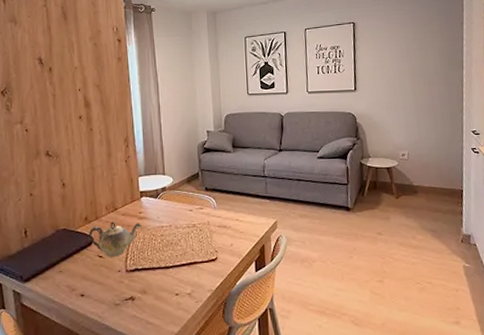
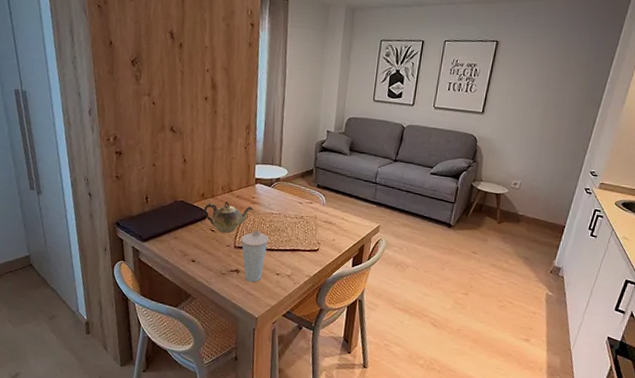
cup: none [132,248,163,309] -> present [241,230,269,282]

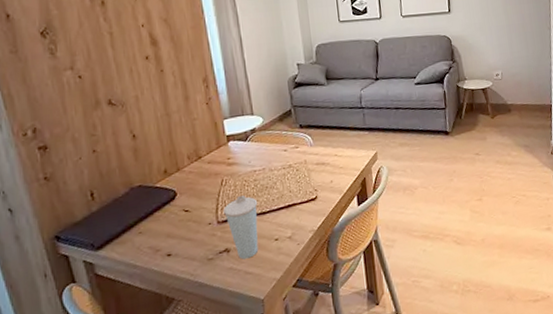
teapot: present [204,201,253,233] -> none [170,169,232,210]

